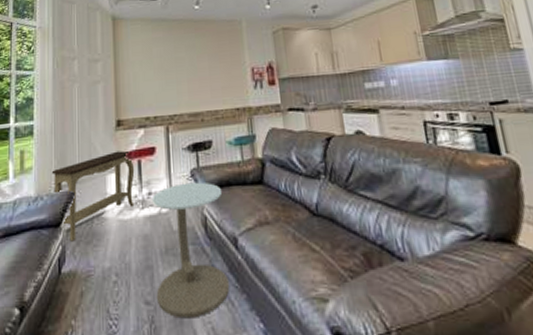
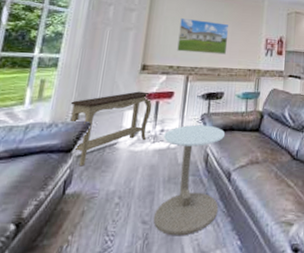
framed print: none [149,57,207,99] -> present [177,17,229,55]

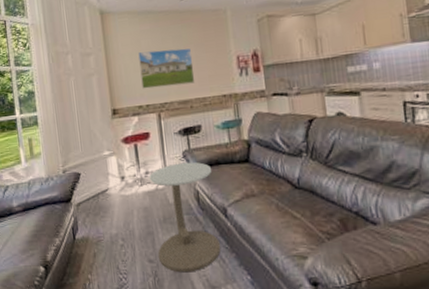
console table: present [70,91,152,167] -> none [58,136,133,214]

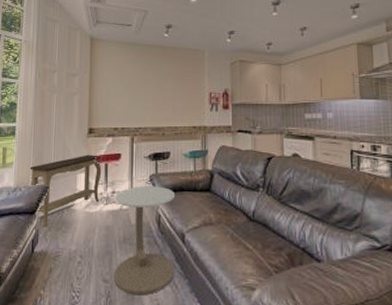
console table: none [58,136,133,214] -> present [29,155,102,227]
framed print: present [138,48,195,89] -> none [120,78,170,113]

